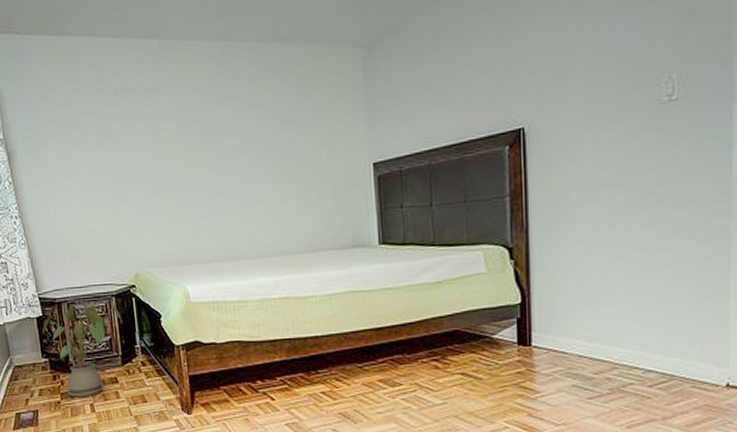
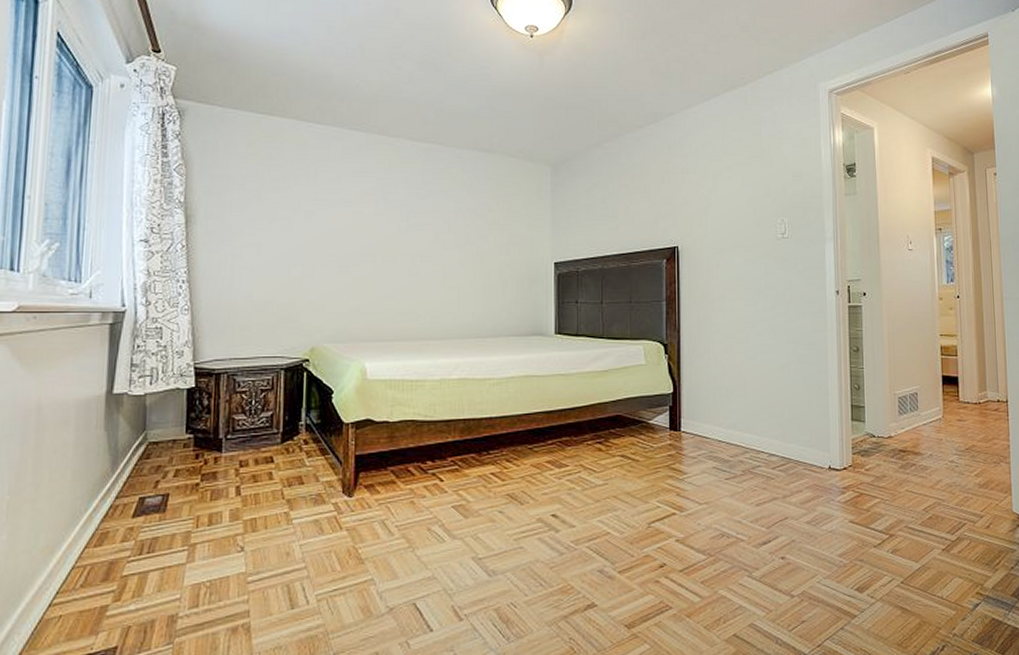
house plant: present [42,300,122,398] -> none [192,374,288,479]

